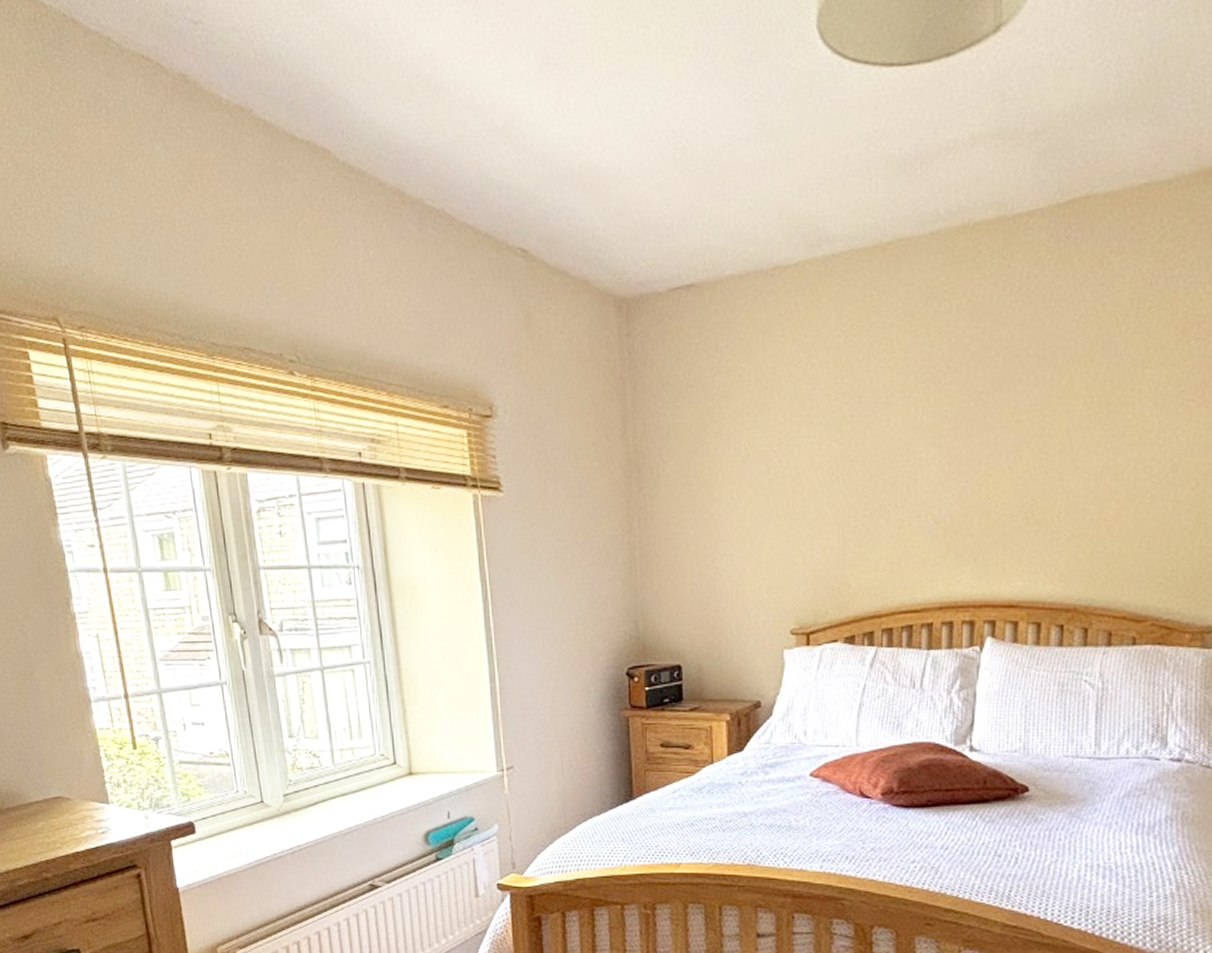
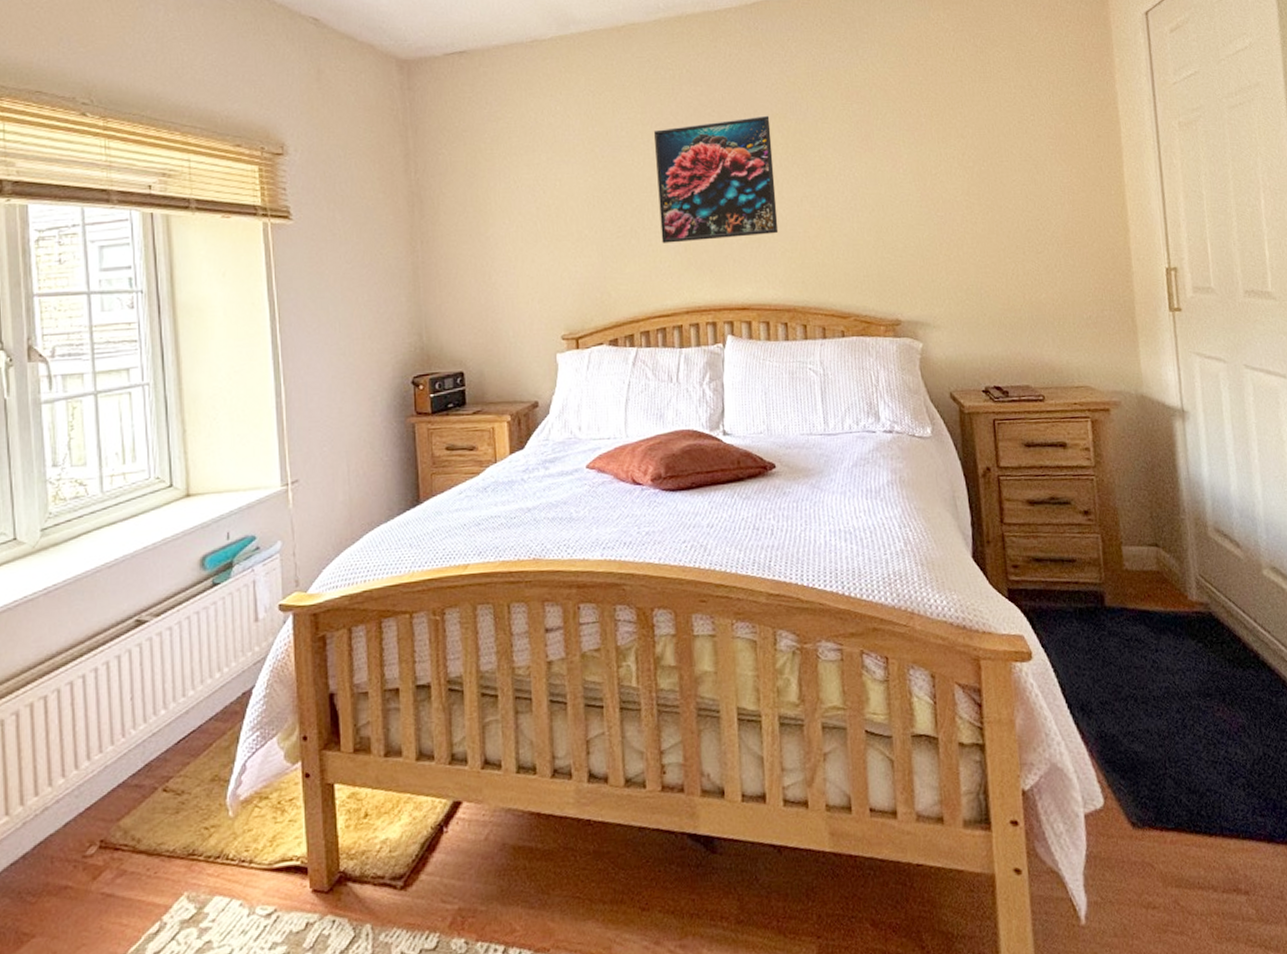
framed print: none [916,358,1072,525] -> present [654,115,779,244]

